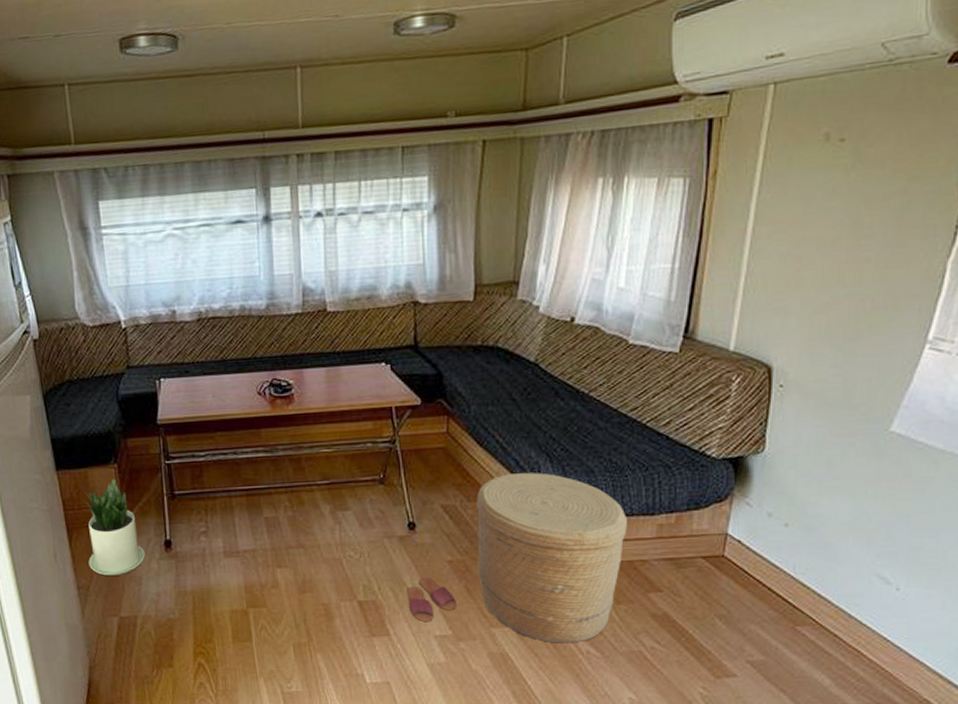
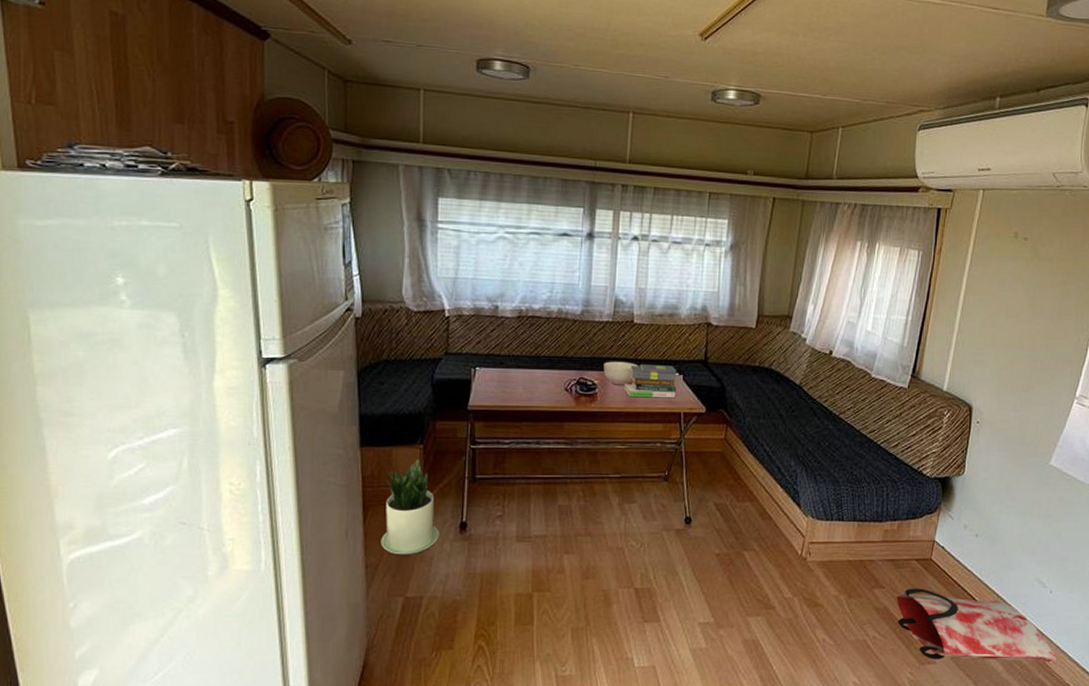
bowl: none [297,356,337,383] -> present [603,361,638,385]
books: none [323,355,384,395] -> present [624,365,677,399]
slippers: present [407,578,456,623] -> none [678,569,720,610]
basket: present [476,472,627,644] -> none [740,479,861,632]
bag: none [679,590,909,675] -> present [896,588,1056,663]

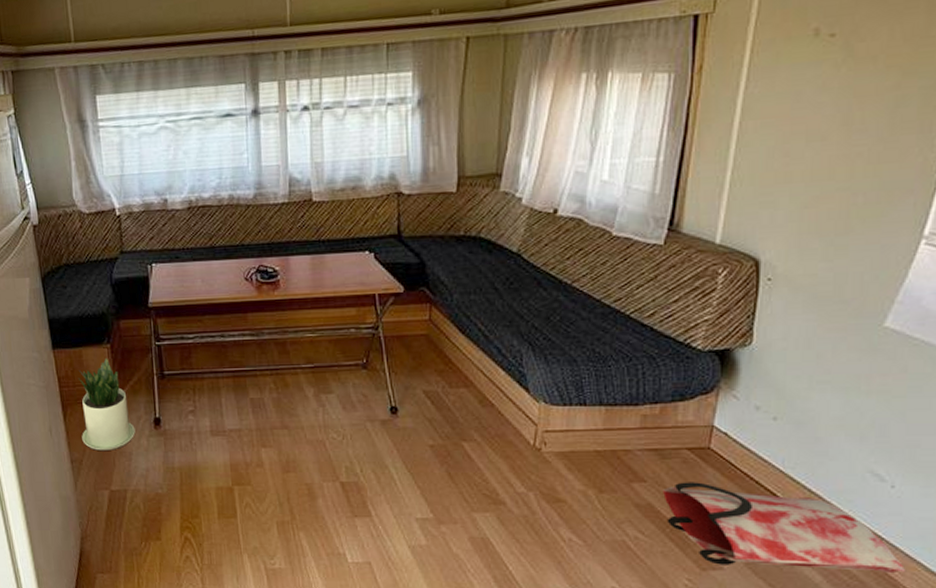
bowl: present [603,361,638,385] -> none [283,244,322,270]
books: present [624,365,677,399] -> none [308,244,367,282]

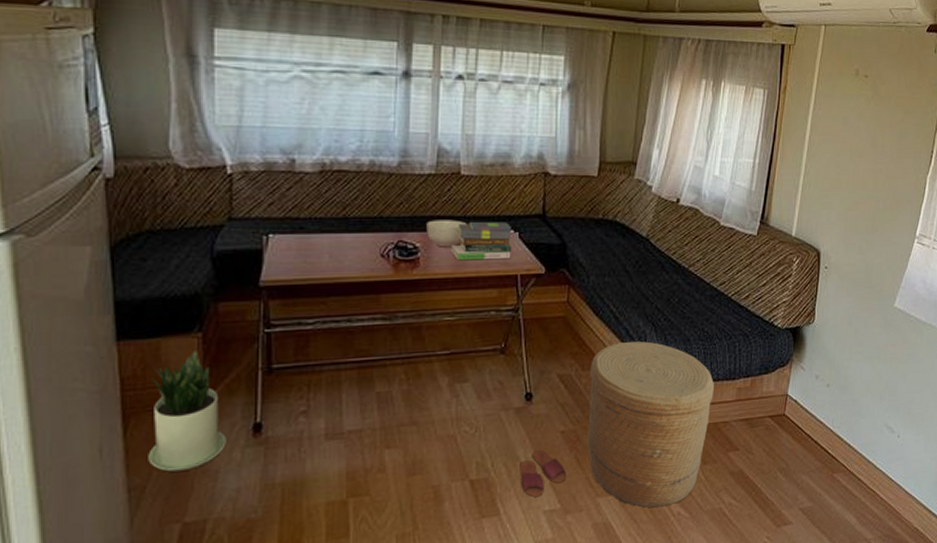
bowl: none [283,244,322,270] -> present [426,219,467,247]
books: none [308,244,367,282] -> present [451,222,511,261]
slippers: none [389,462,438,505] -> present [520,450,566,498]
basket: none [458,361,610,530] -> present [587,341,714,508]
bag: present [663,482,905,574] -> none [751,446,905,520]

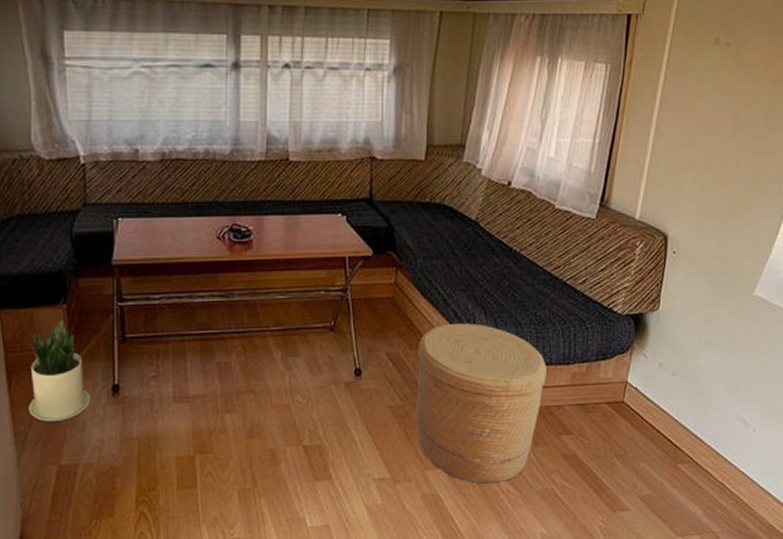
bowl: present [426,219,467,247] -> none [258,204,296,230]
books: present [451,222,511,261] -> none [282,206,339,243]
slippers: present [520,450,566,498] -> none [350,423,395,466]

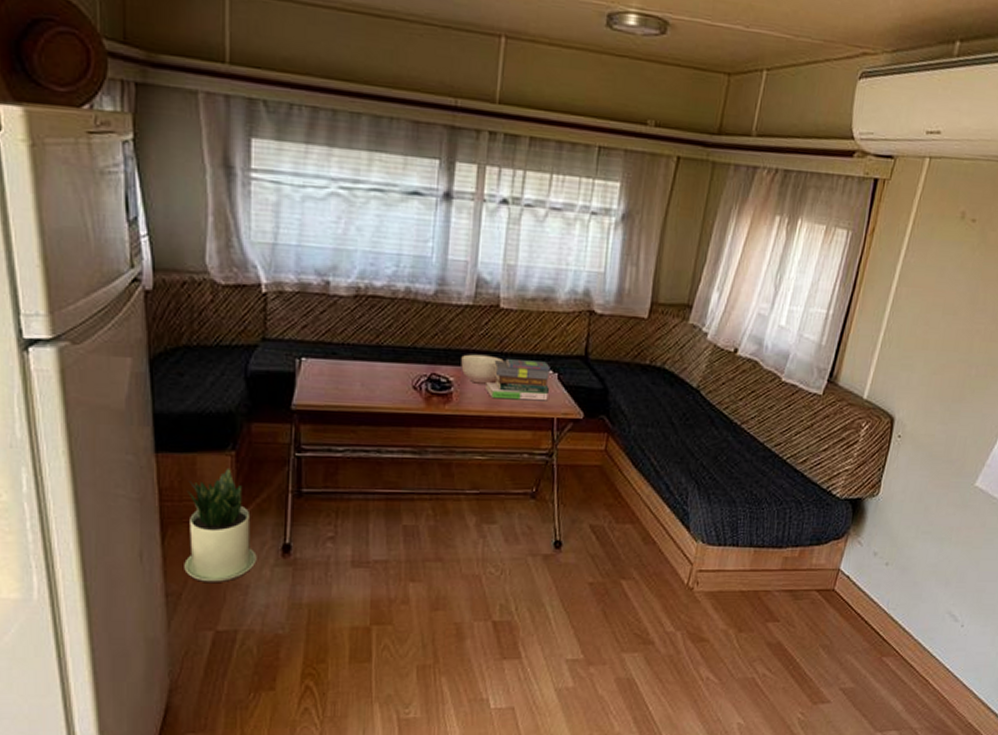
bowl: none [258,204,296,230] -> present [461,354,504,384]
books: none [282,206,339,243] -> present [486,359,550,401]
basket: present [416,323,547,484] -> none [616,498,758,670]

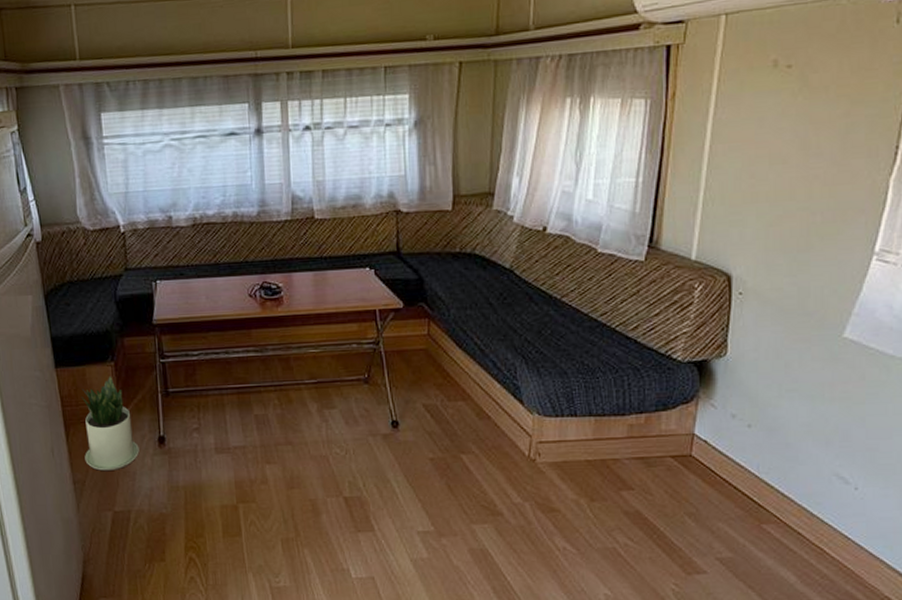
bowl: present [461,354,504,384] -> none [287,260,324,287]
books: present [486,359,550,401] -> none [311,260,368,298]

